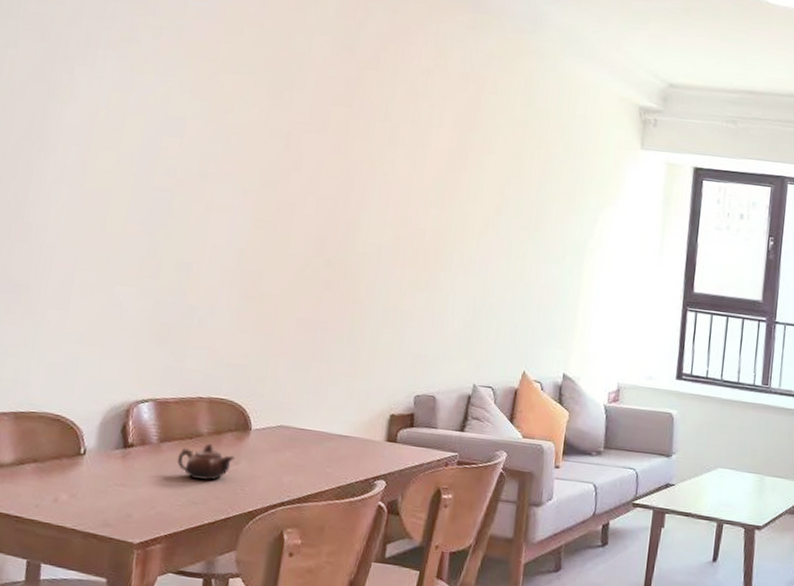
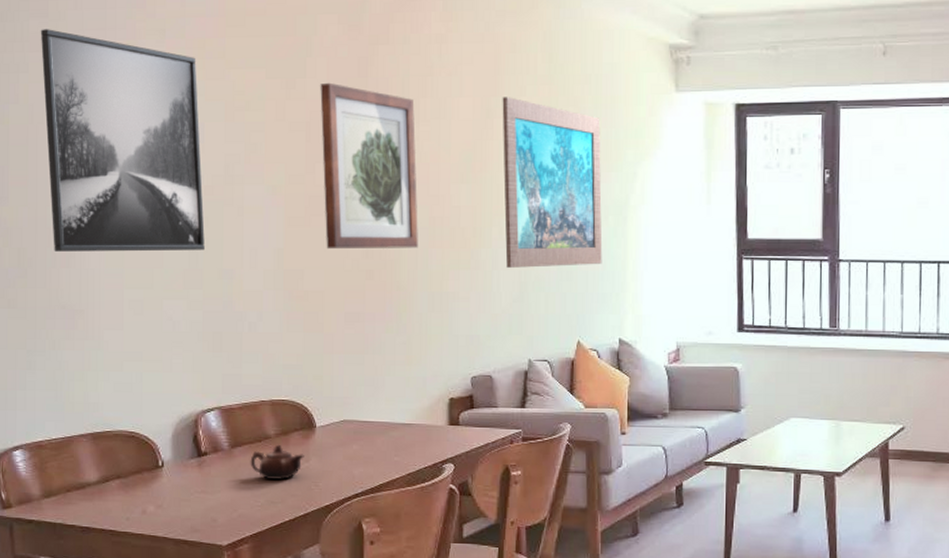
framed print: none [10,10,189,241] -> present [40,29,205,252]
wall art: none [289,97,395,265] -> present [320,82,418,250]
wall art: none [463,133,569,300] -> present [502,97,603,268]

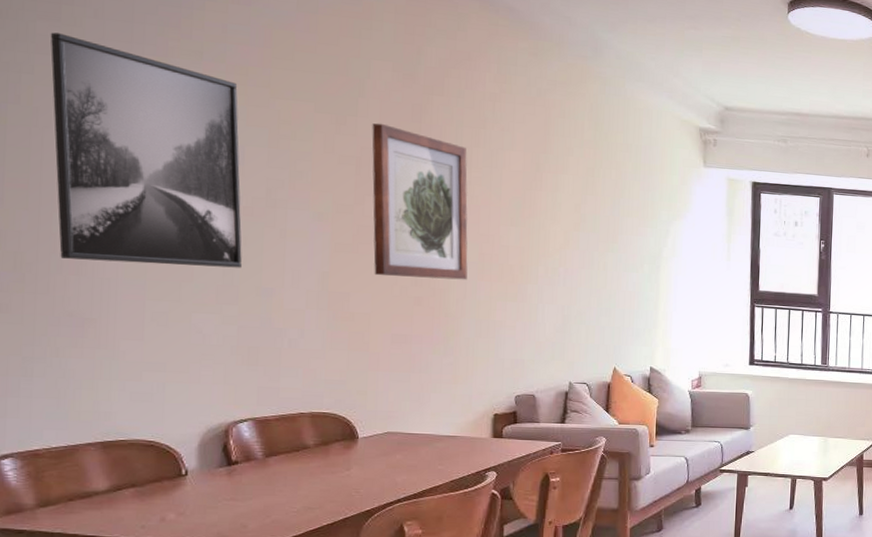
teapot: present [250,444,304,480] -> none [286,454,345,487]
wall art: present [502,97,603,268] -> none [550,155,639,305]

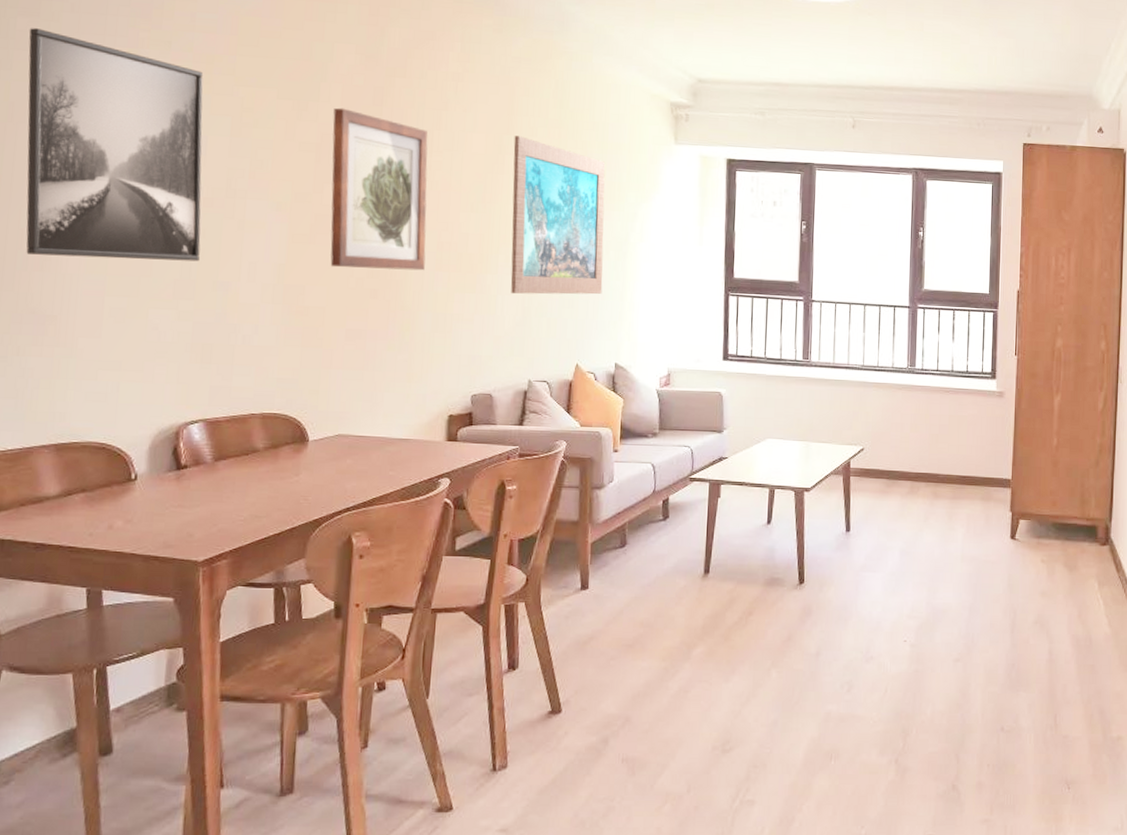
wall art: none [550,155,639,305] -> present [510,136,606,295]

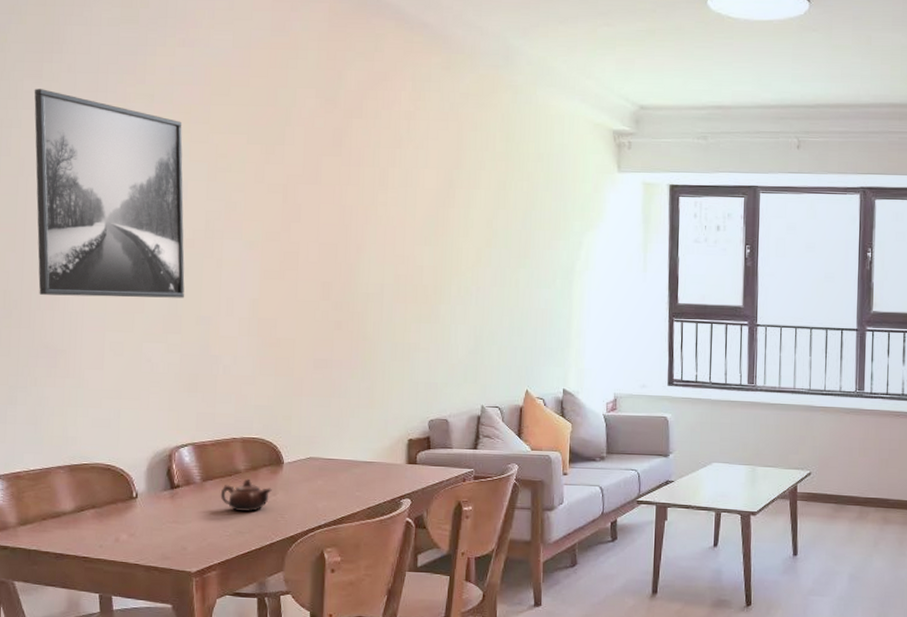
teapot: none [234,458,294,494] -> present [220,478,272,512]
wall art: present [330,107,428,271] -> none [297,150,384,303]
wall art: present [510,136,606,295] -> none [463,170,551,323]

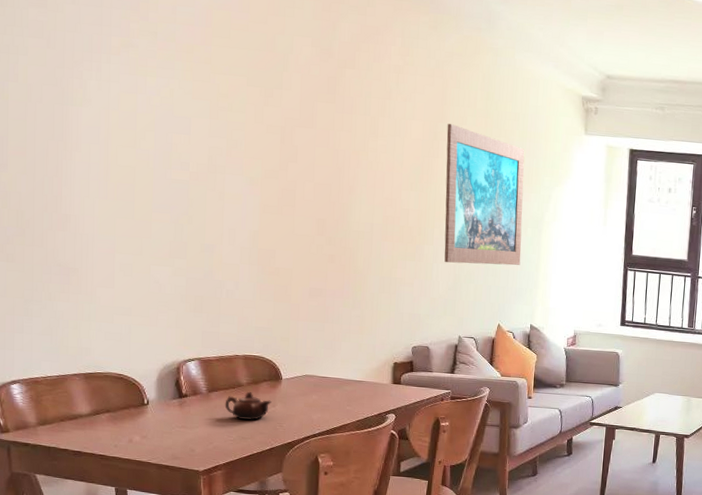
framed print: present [34,89,185,298] -> none [39,18,189,227]
wall art: none [463,170,551,323] -> present [444,124,525,266]

